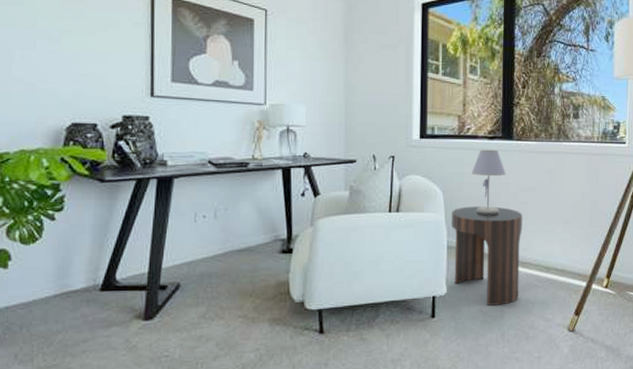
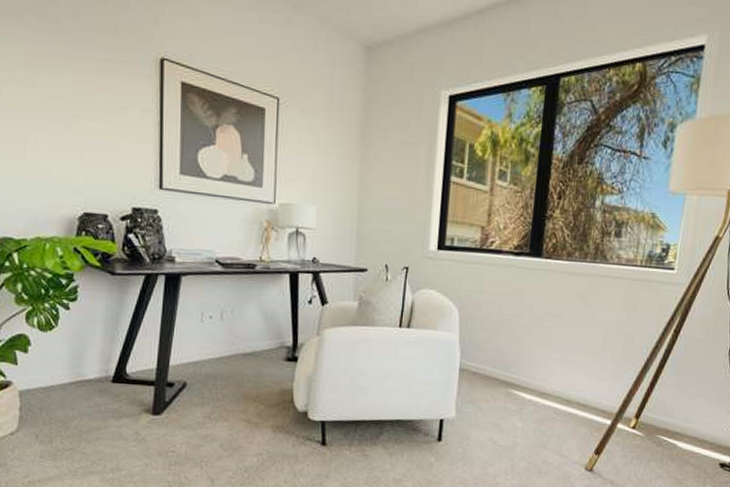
side table: present [450,206,523,306] -> none [464,327,546,436]
table lamp: present [472,149,506,215] -> none [492,266,531,339]

